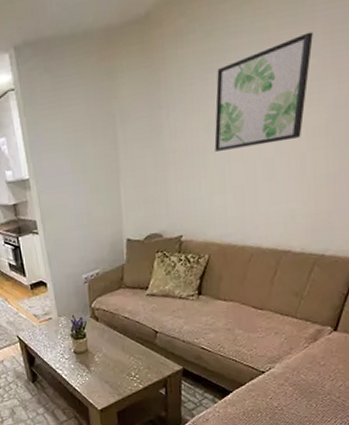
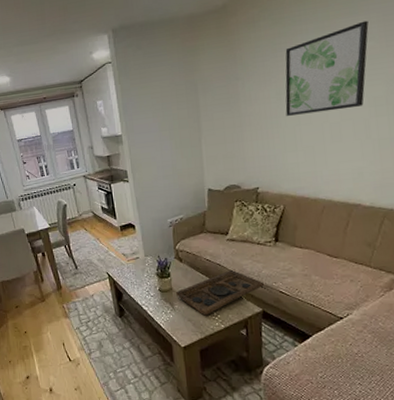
decorative tray: none [91,326,185,377] -> present [175,269,264,316]

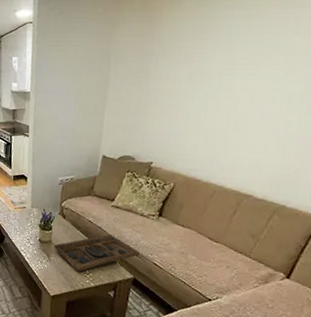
wall art: present [285,20,369,116] -> none [194,15,299,100]

